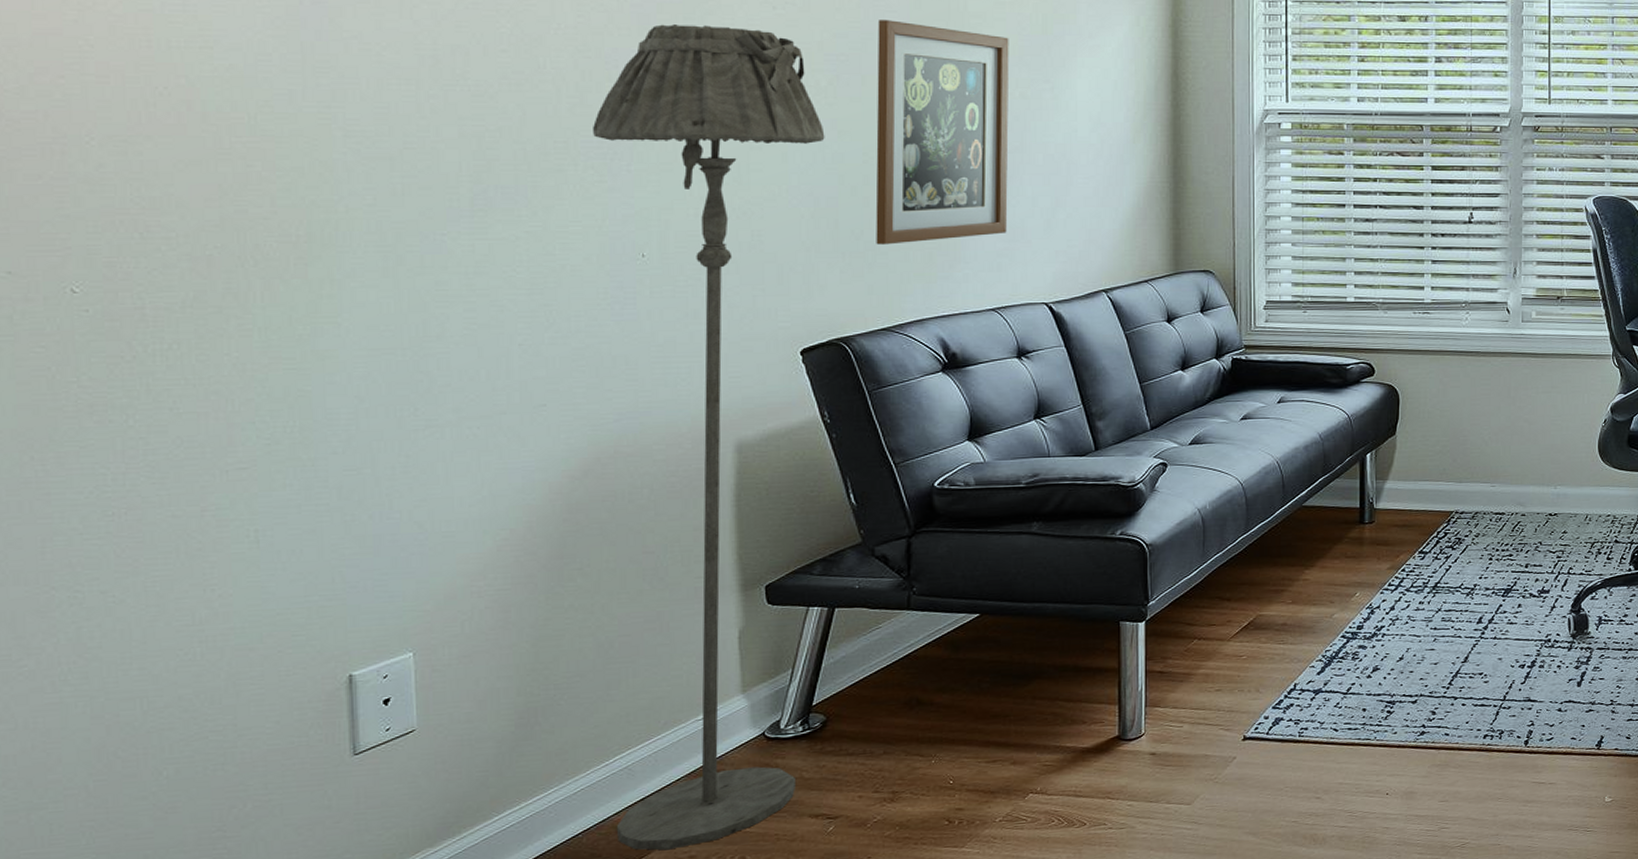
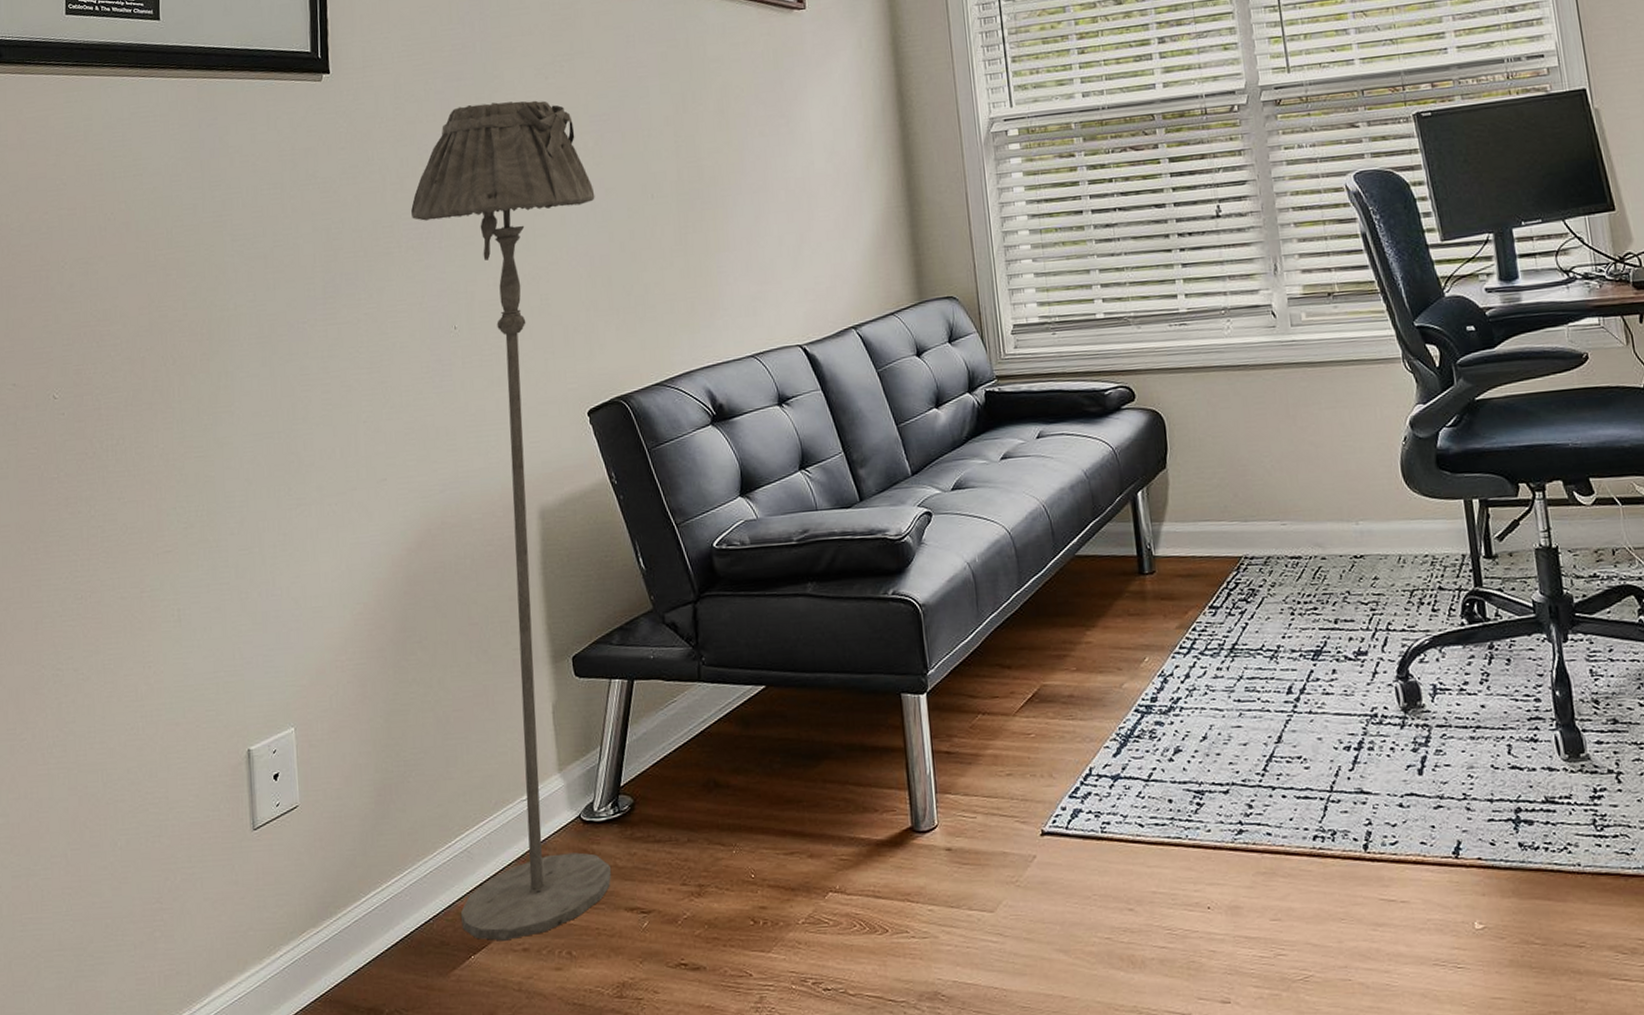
wall art: present [875,20,1009,245] -> none [631,75,759,299]

